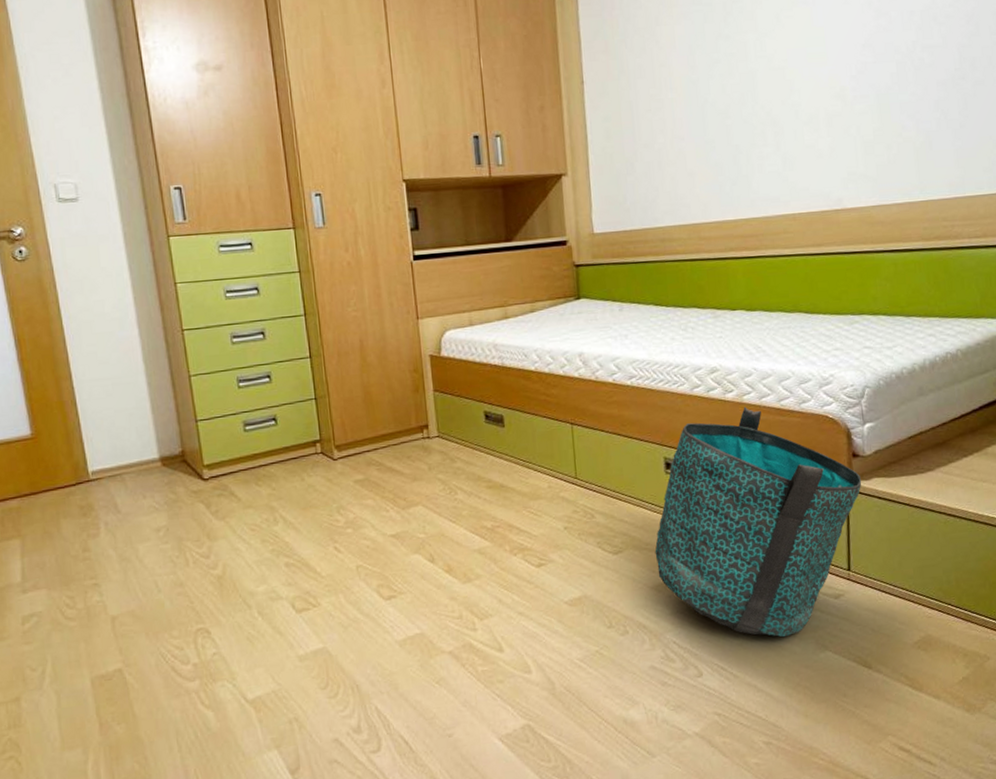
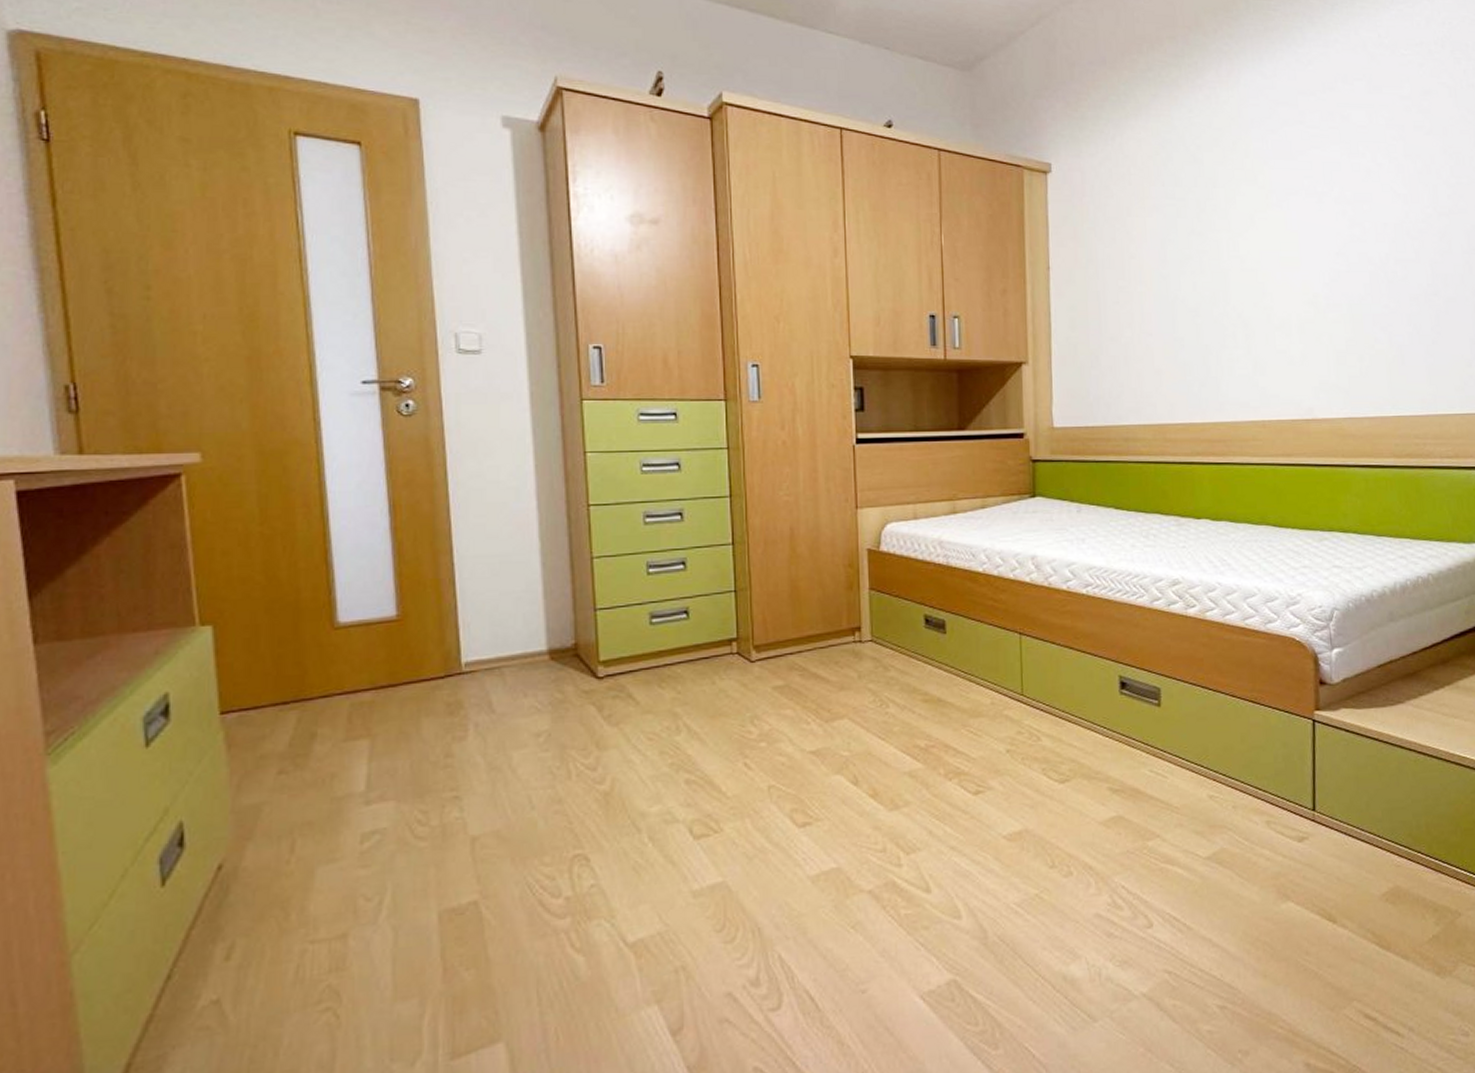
storage basket: present [655,406,862,638] -> none [1105,624,1329,885]

